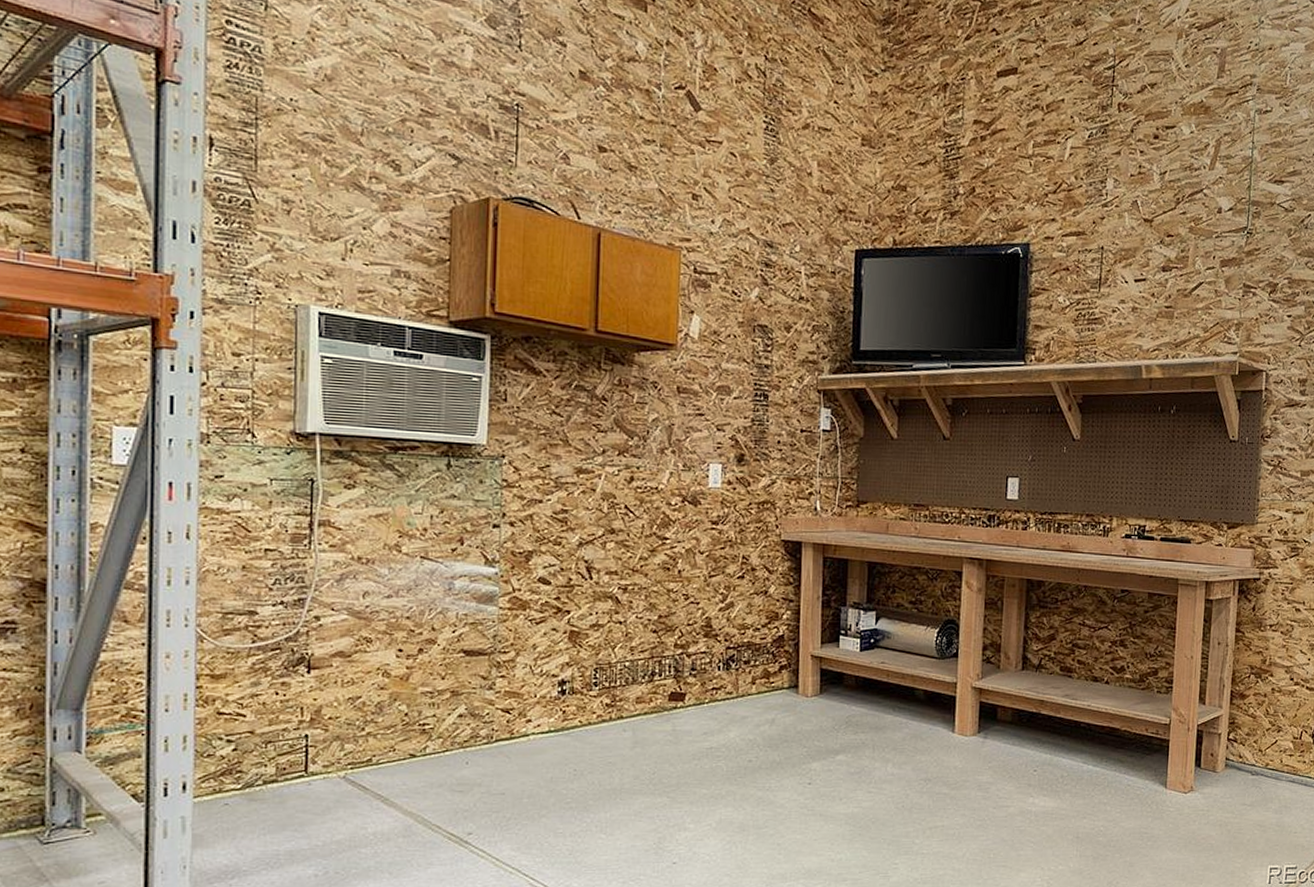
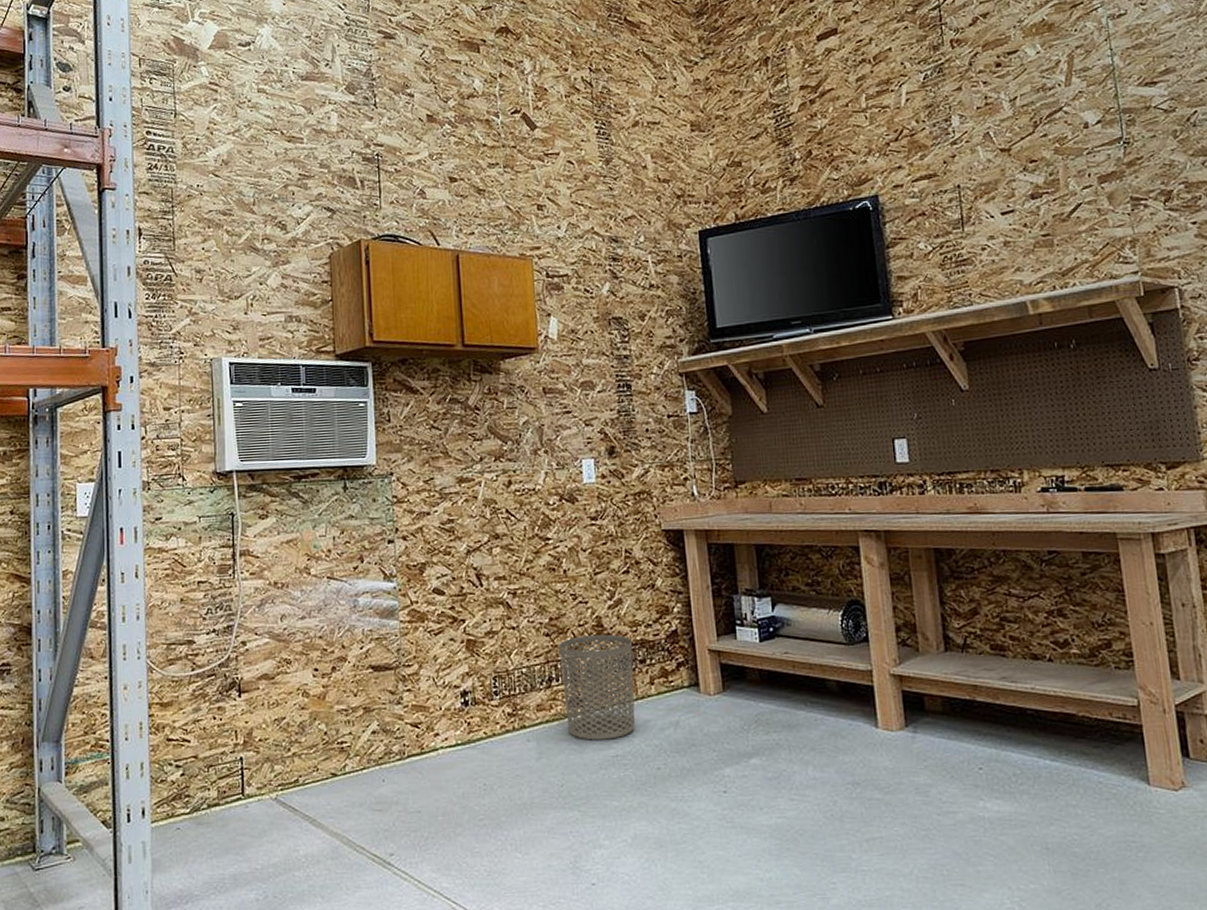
waste bin: none [664,634,739,733] -> present [559,634,636,740]

